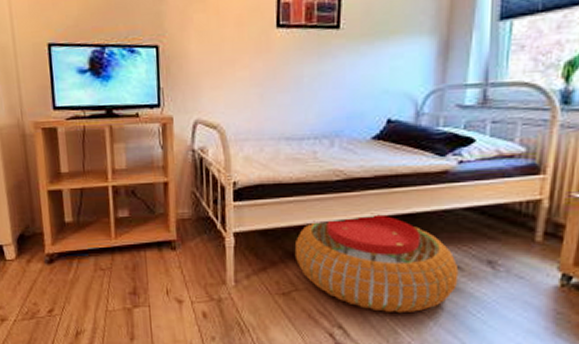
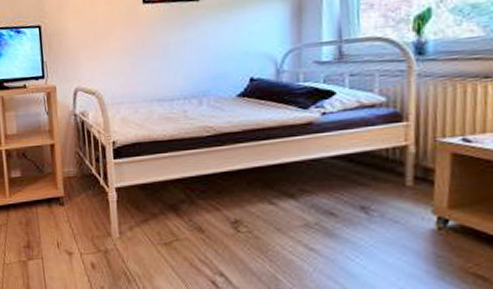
pouf: present [294,213,459,313] -> none [173,165,334,260]

